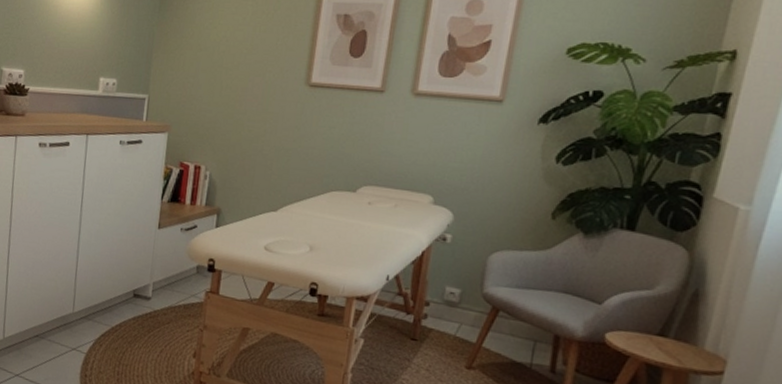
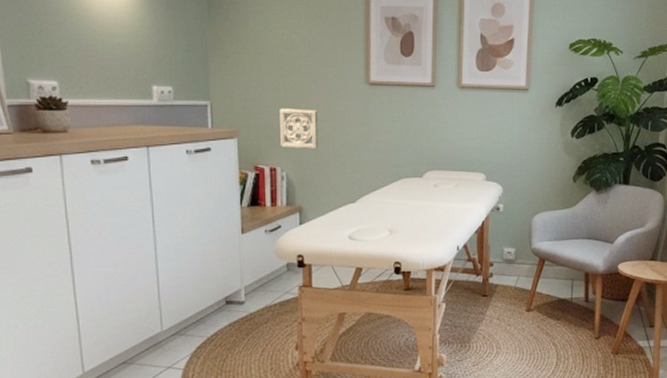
wall ornament: none [208,106,251,151] -> present [280,108,319,150]

